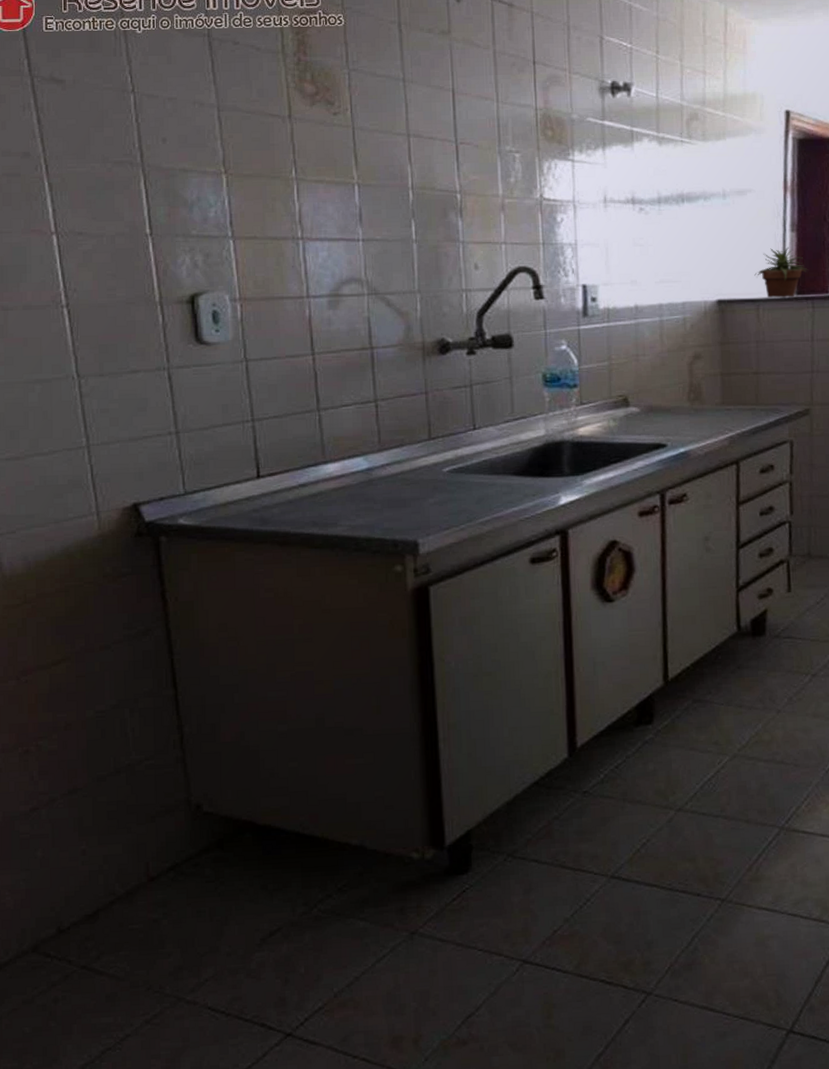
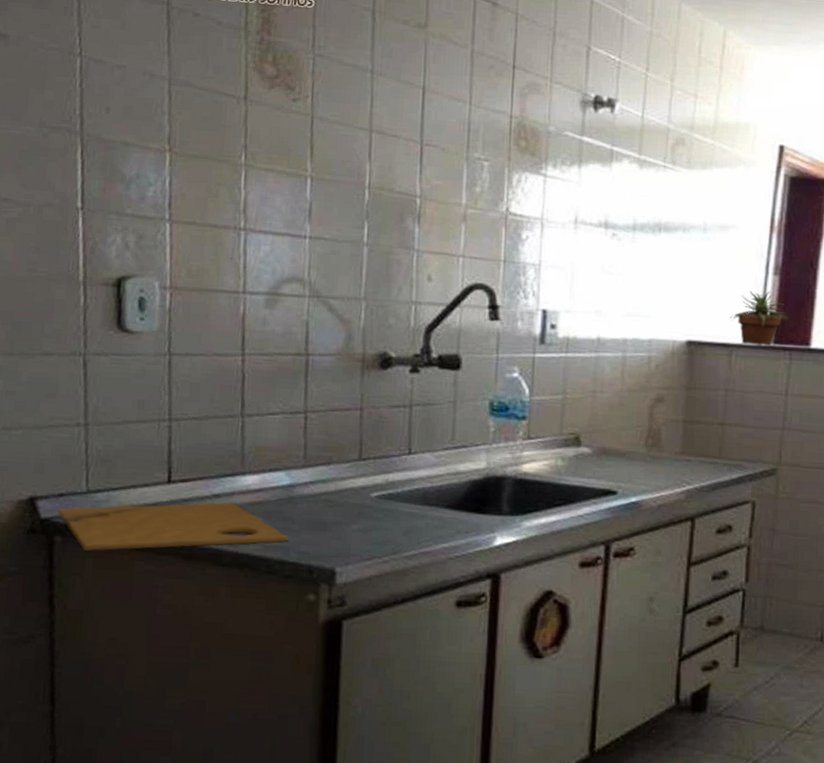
cutting board: none [160,489,372,547] -> present [57,502,288,551]

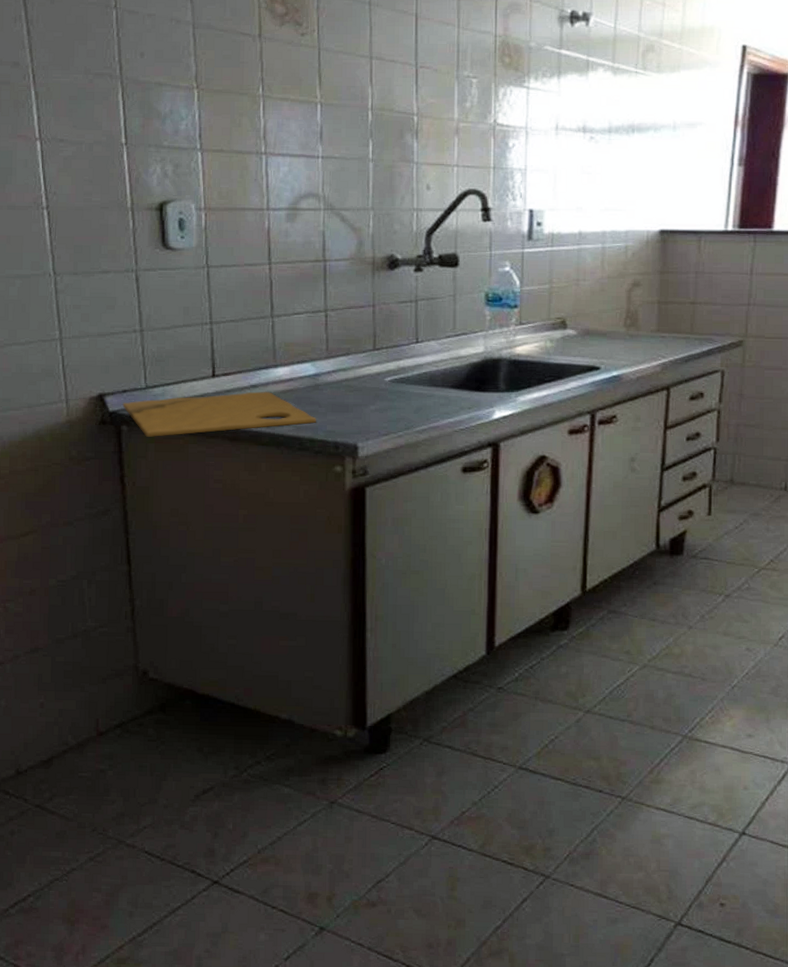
potted plant: present [730,291,790,346] -> none [699,180,754,231]

